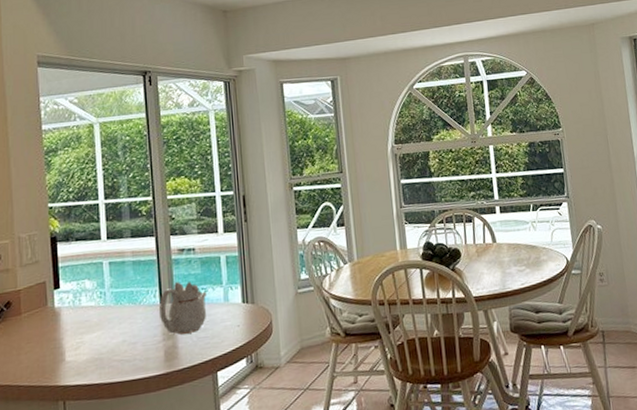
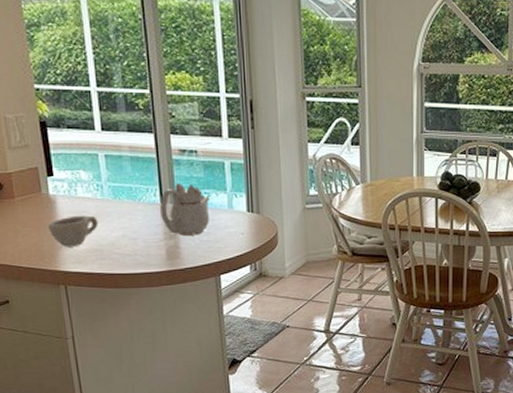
cup: none [51,324,100,360] -> present [47,215,98,248]

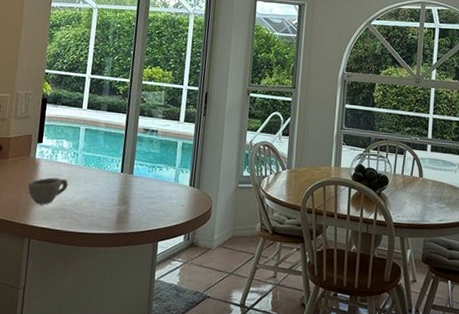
teapot: present [160,183,211,236] -> none [119,157,162,203]

